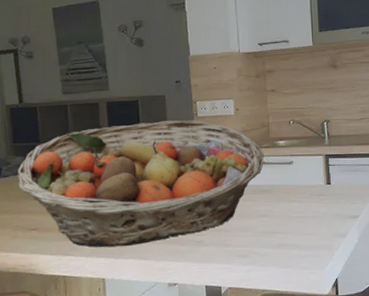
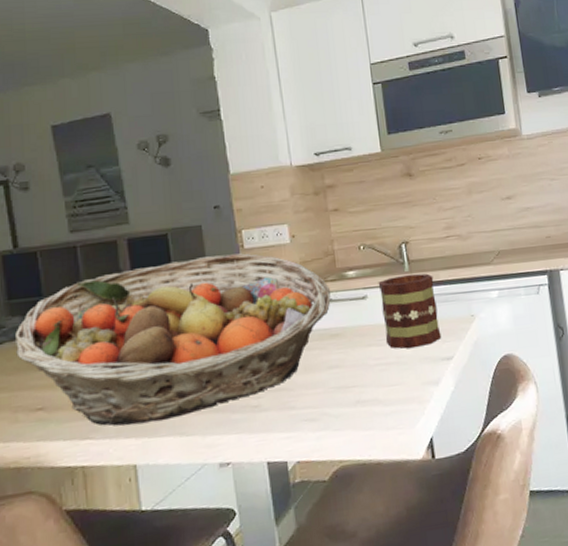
mug: none [302,147,351,207] -> present [378,273,442,349]

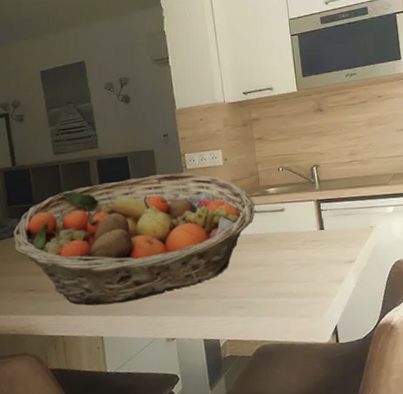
mug: present [378,273,442,349] -> none [293,191,345,253]

